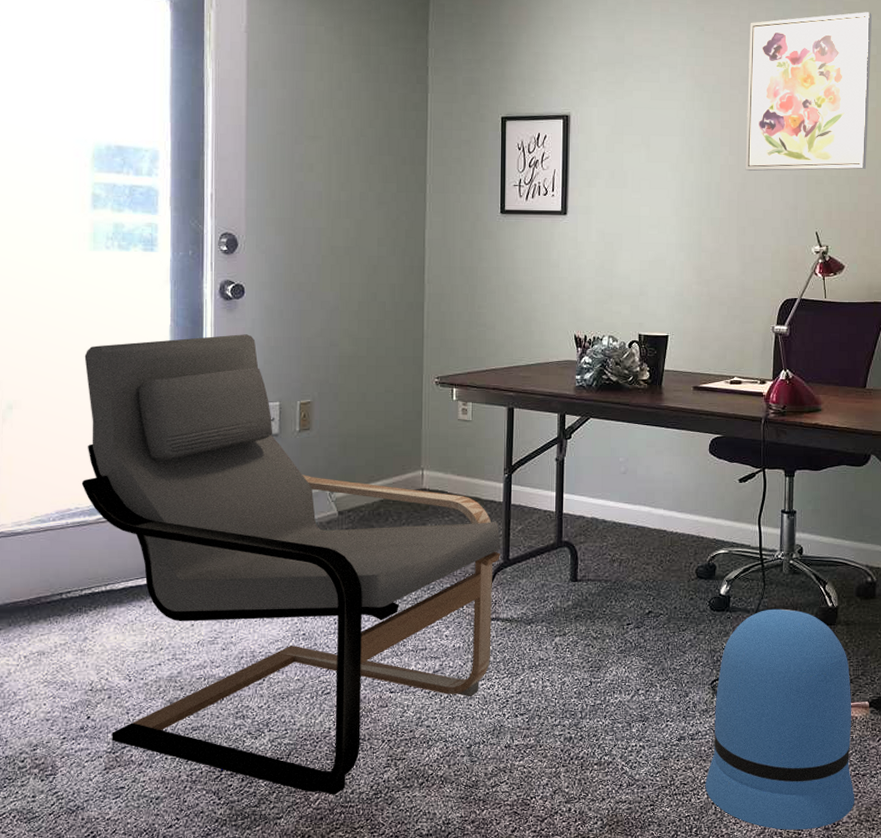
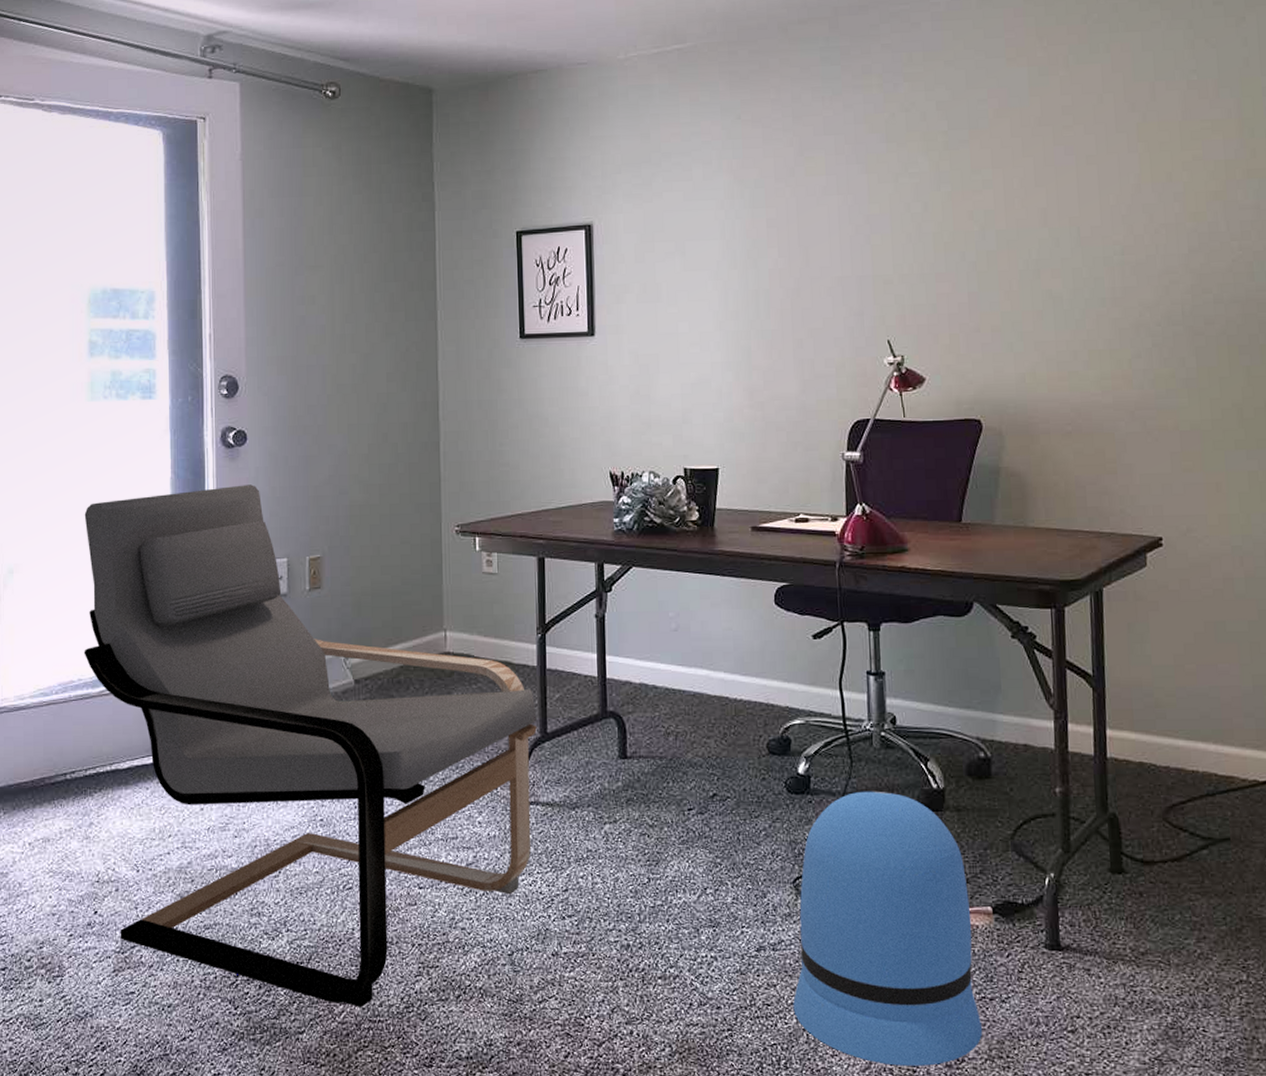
wall art: present [745,12,873,172] -> none [794,82,945,275]

